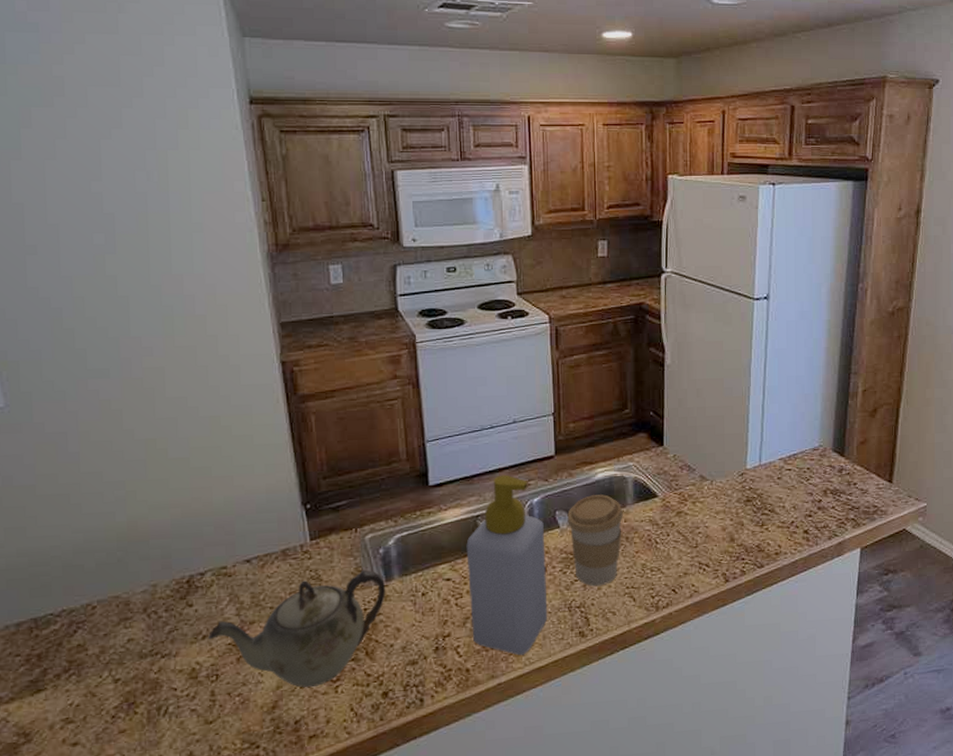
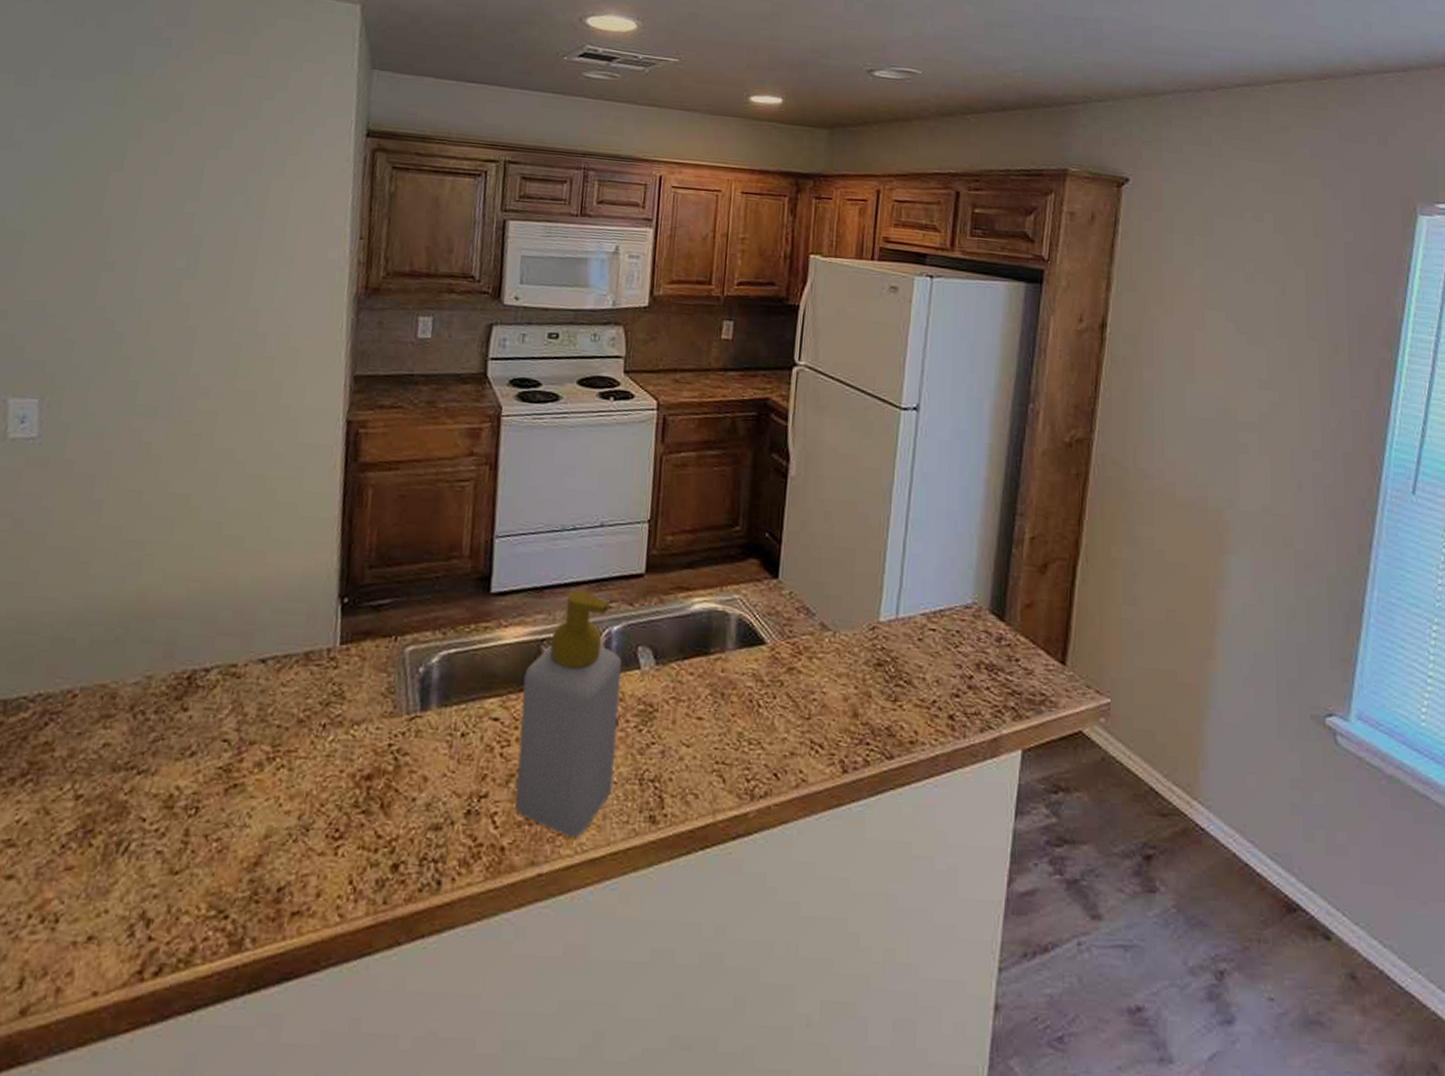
teapot: present [208,569,386,688] -> none [197,691,420,843]
coffee cup: present [567,494,623,587] -> none [651,631,721,756]

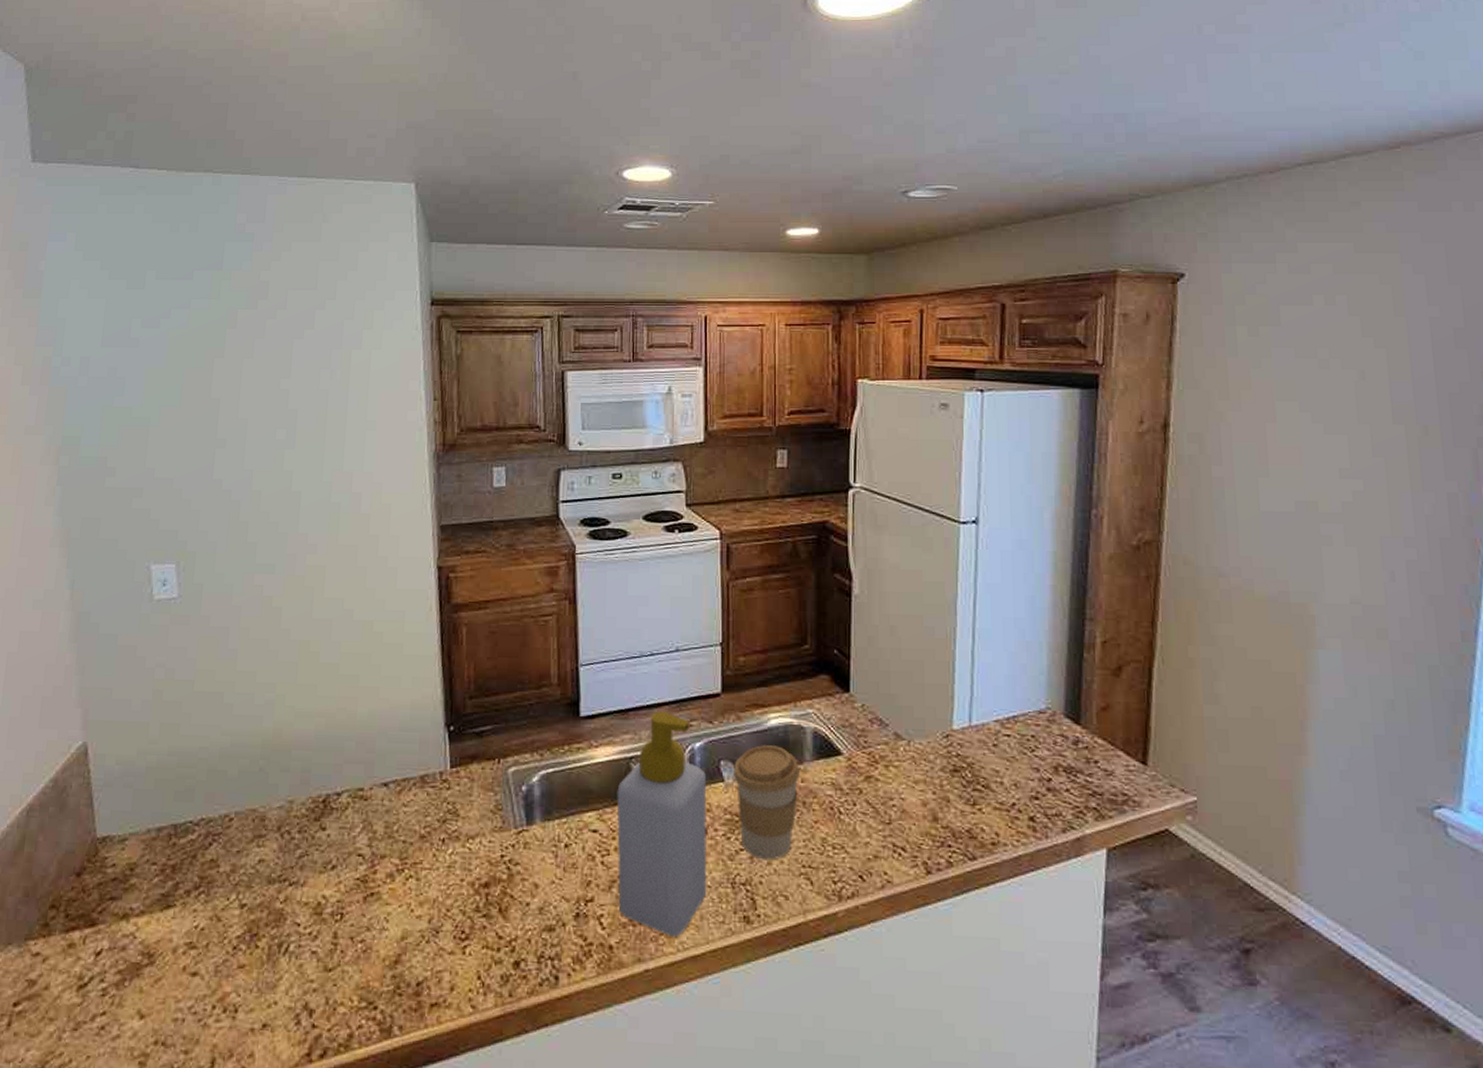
coffee cup: none [651,631,721,756] -> present [734,745,800,861]

